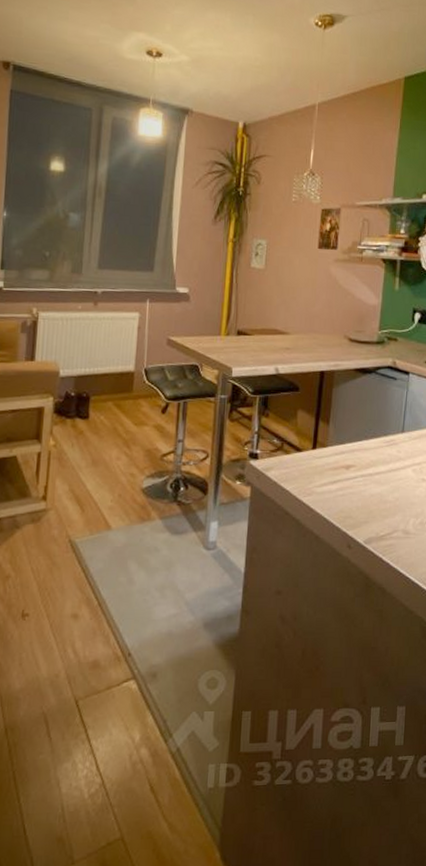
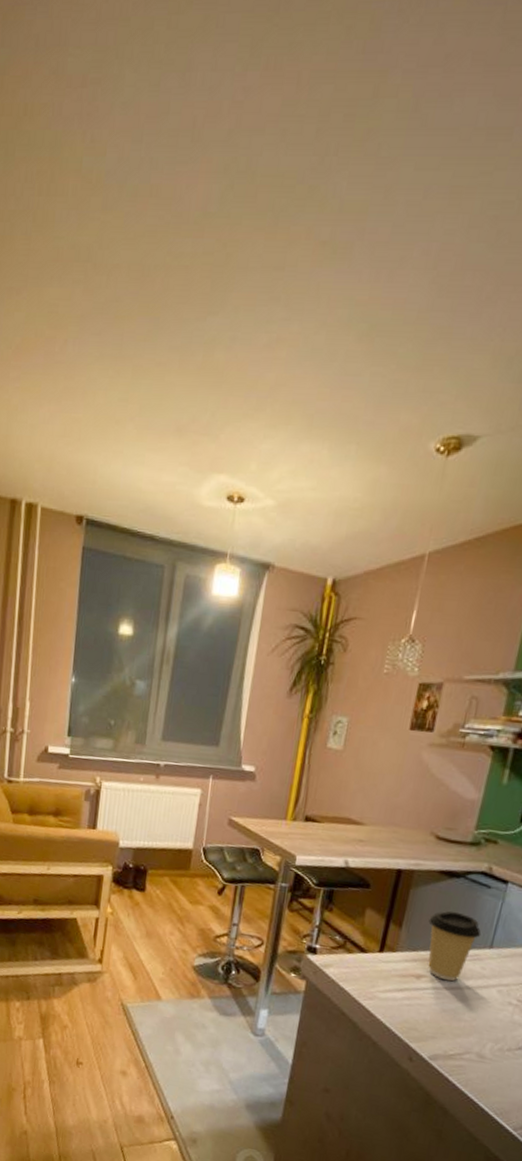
coffee cup: none [351,403,394,468] -> present [428,910,482,982]

